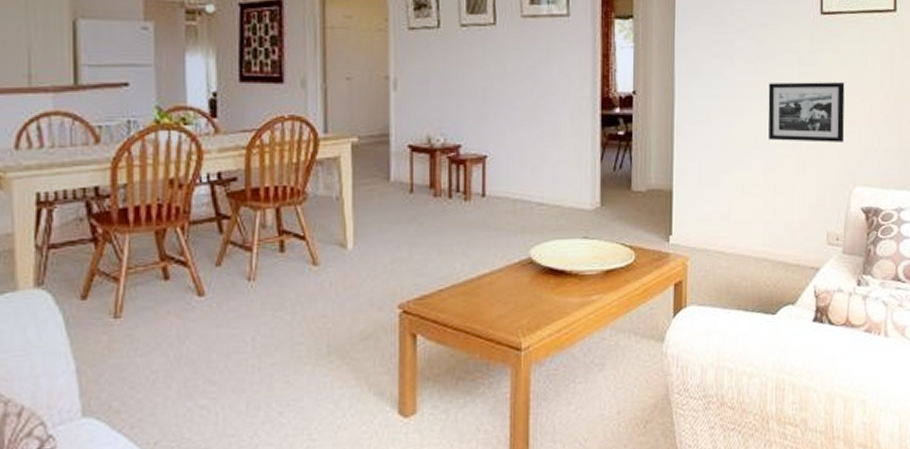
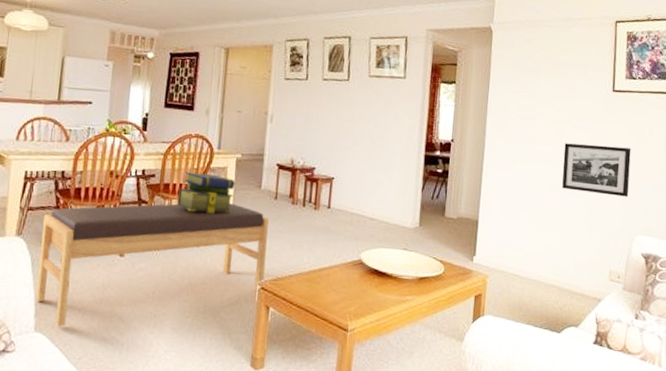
bench: none [74,205,406,404] -> present [35,203,269,326]
stack of books: none [274,168,353,223] -> present [178,172,235,214]

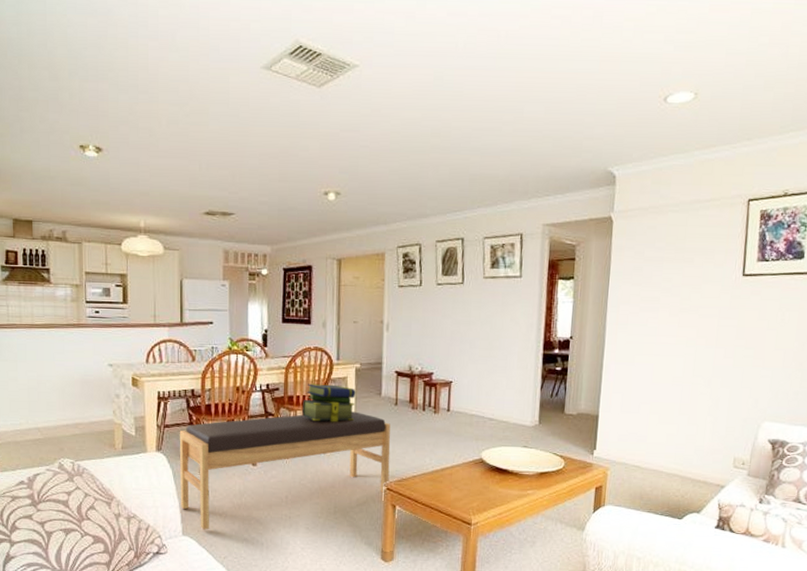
picture frame: present [562,143,631,197] -> none [686,332,761,384]

